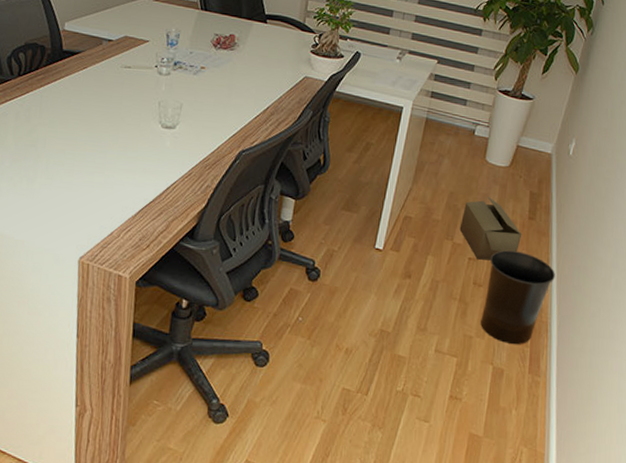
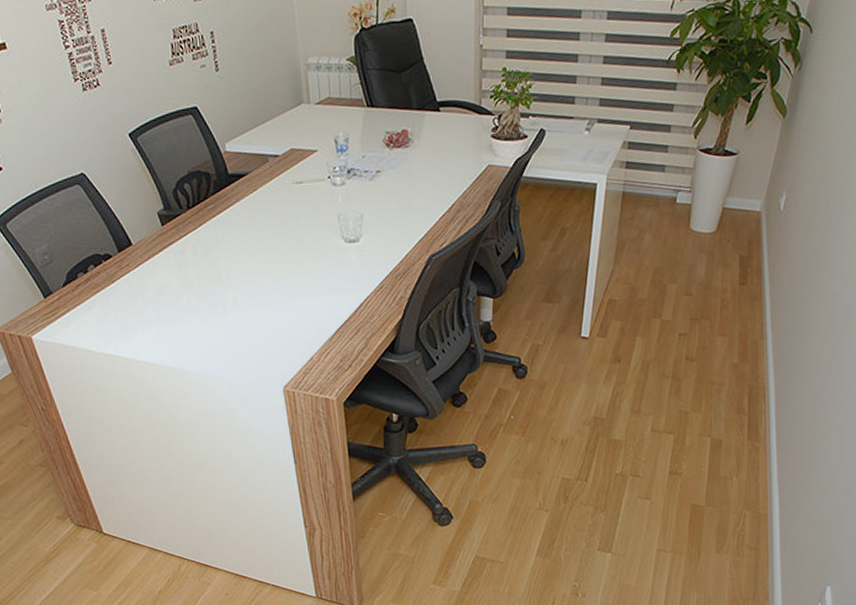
cardboard box: present [459,196,522,261] -> none [667,266,734,334]
waste bin: present [480,250,555,344] -> none [696,320,770,414]

